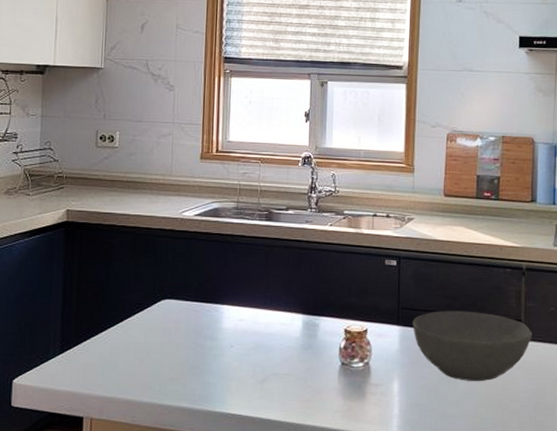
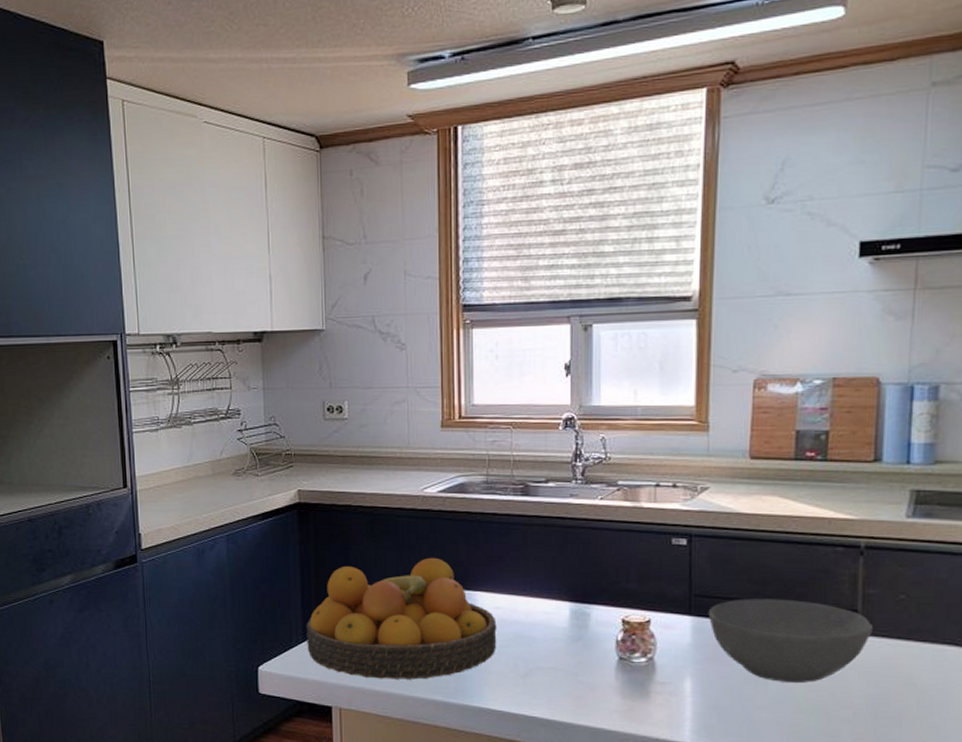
fruit bowl: none [63,274,240,388] -> present [306,557,497,680]

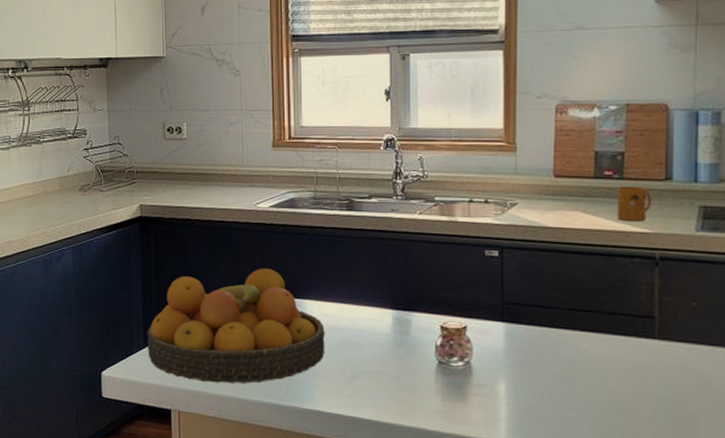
bowl: present [708,598,873,684] -> none [519,306,669,385]
mug: none [818,469,859,507] -> present [616,187,652,222]

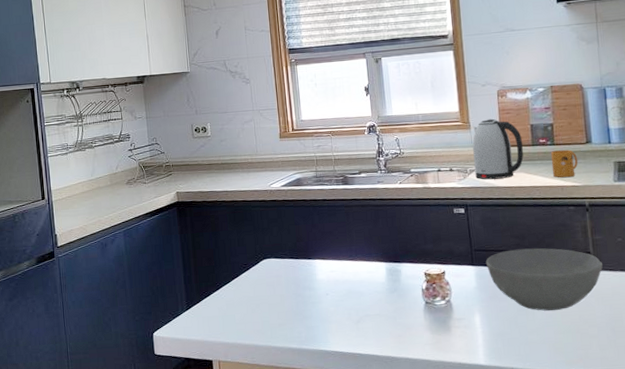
fruit bowl: present [147,268,325,383] -> none [189,236,335,335]
kettle: none [517,140,582,217] -> present [472,118,524,180]
bowl: none [519,306,669,385] -> present [485,248,603,311]

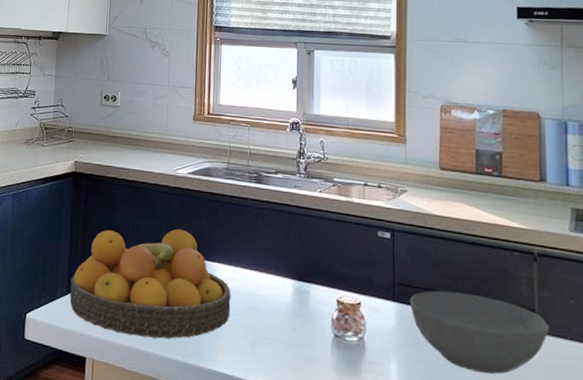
fruit bowl: none [189,236,335,335] -> present [69,229,231,339]
kettle: present [472,118,524,180] -> none [407,135,464,207]
mug: present [550,150,578,178] -> none [496,184,529,218]

